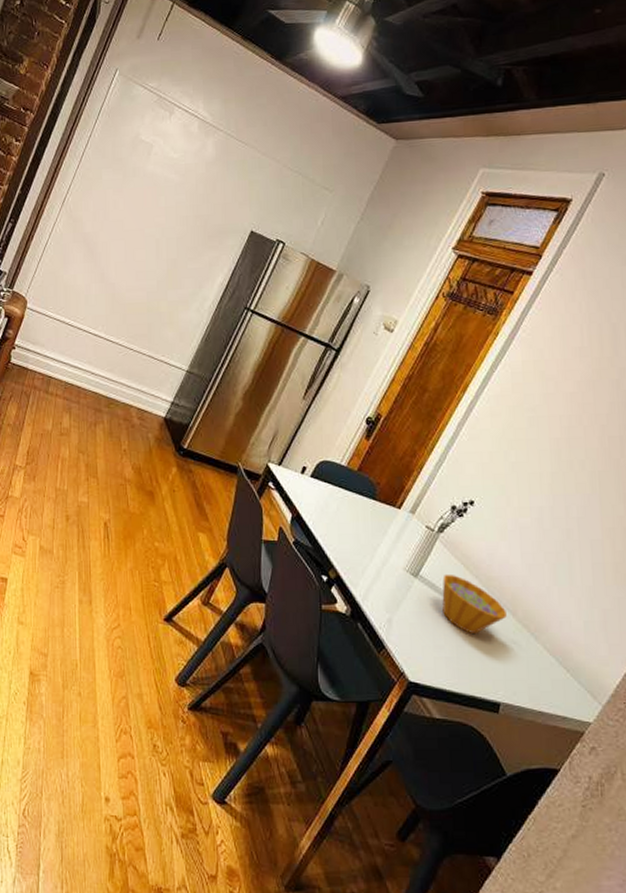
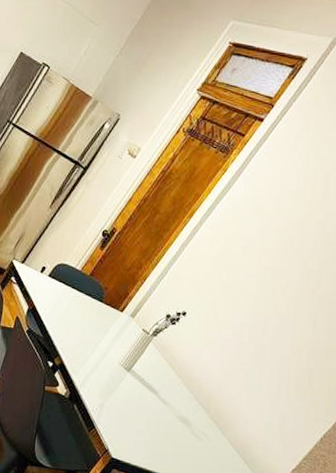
bowl: present [442,574,507,633] -> none [147,371,201,424]

